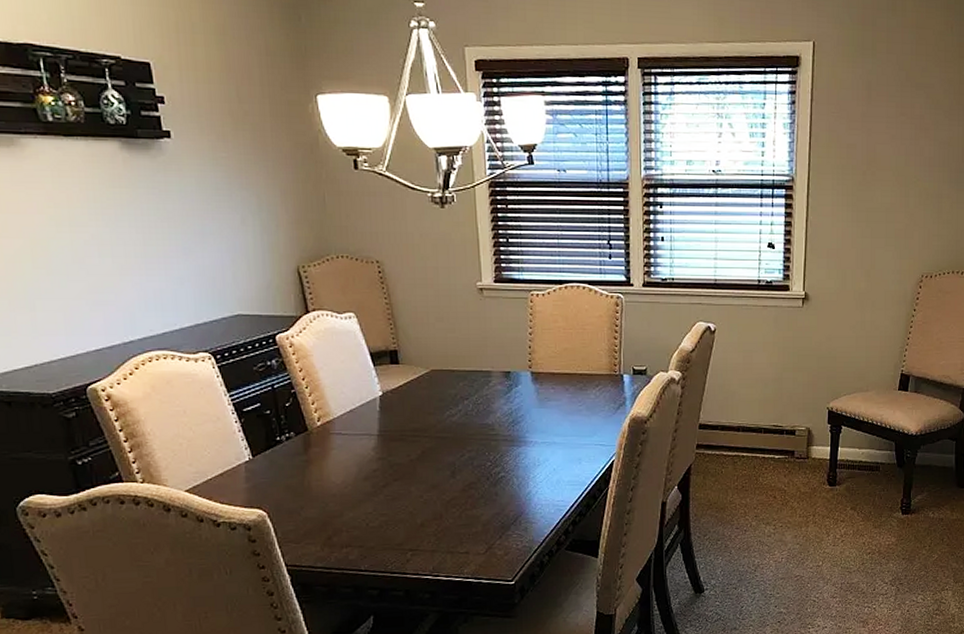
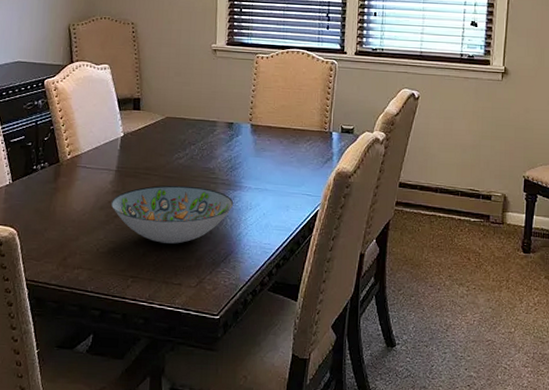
decorative bowl: none [376,445,520,511] -> present [110,185,234,244]

